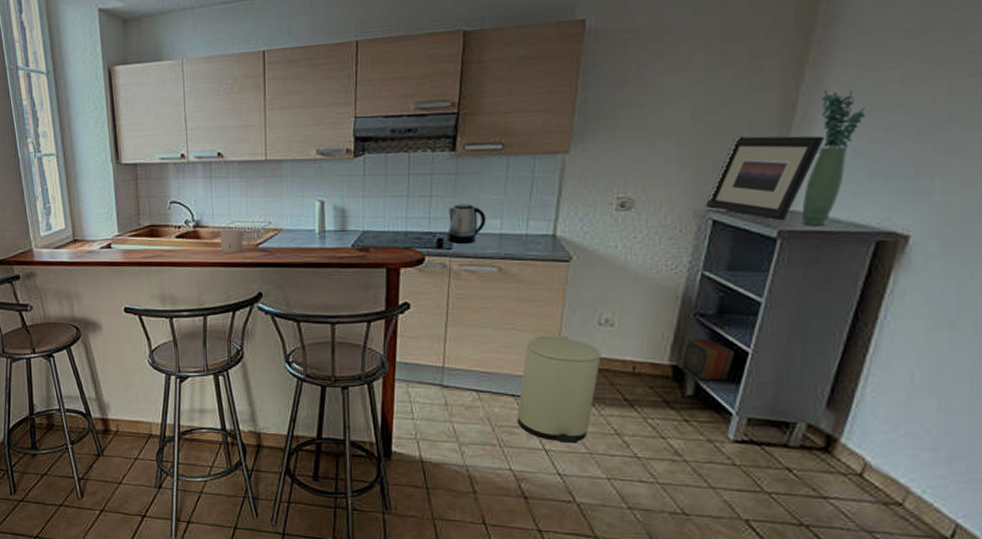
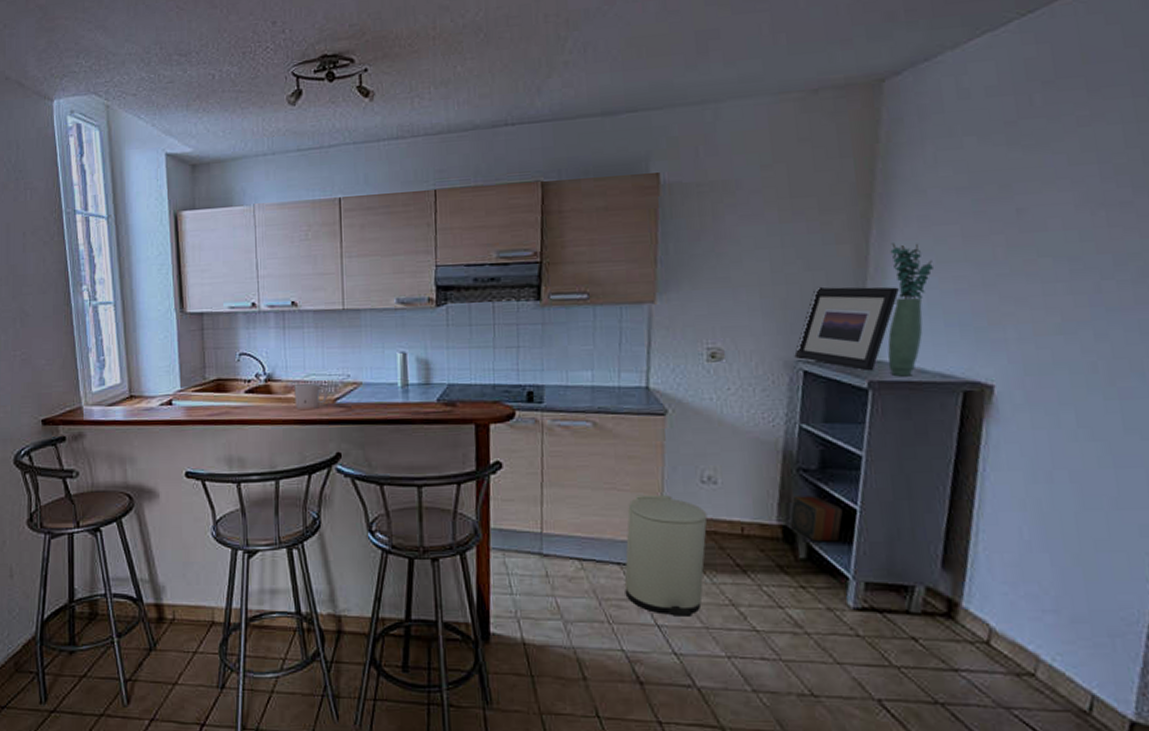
kettle: present [447,204,486,244] -> none [537,355,576,397]

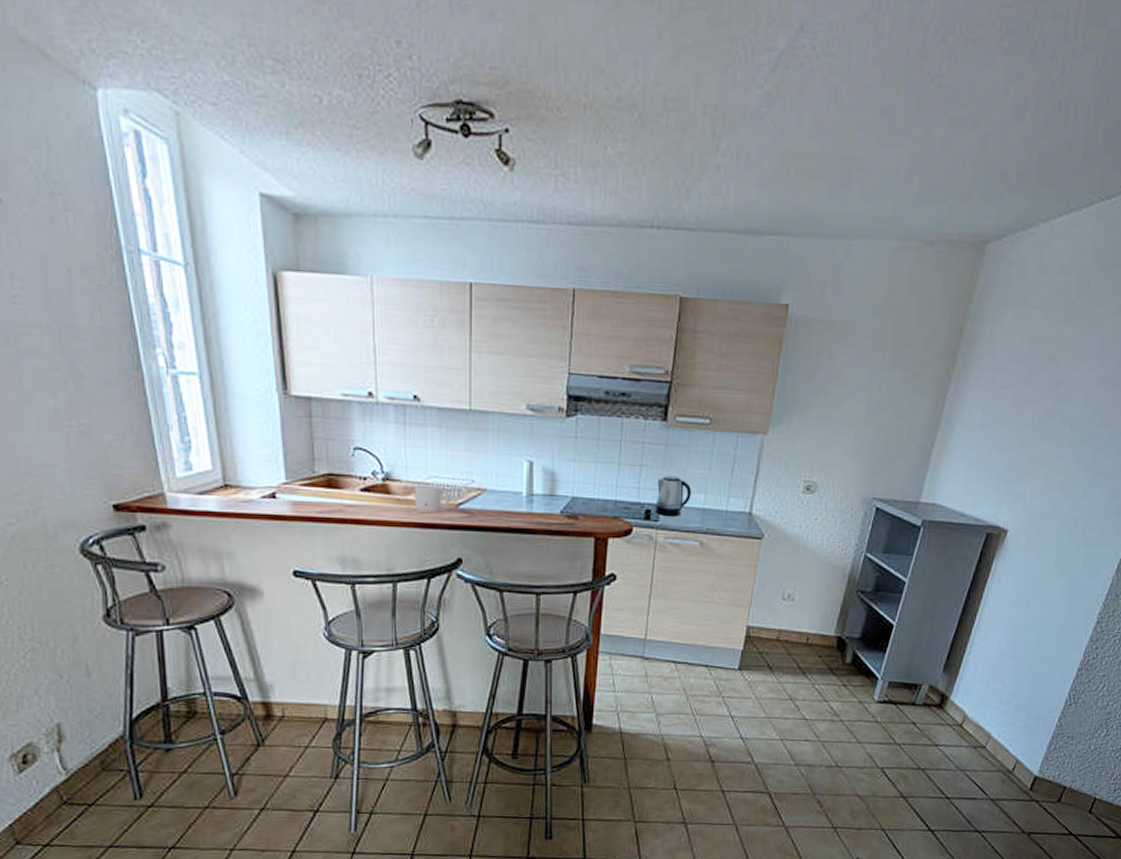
kettle: none [537,355,576,397] -> present [655,476,691,516]
pedal bin: present [624,494,708,618] -> none [709,608,783,710]
decorative box: present [789,496,843,542] -> none [843,613,884,650]
picture frame: present [794,287,899,371] -> none [871,435,959,512]
vase: present [887,243,933,377] -> none [939,400,989,518]

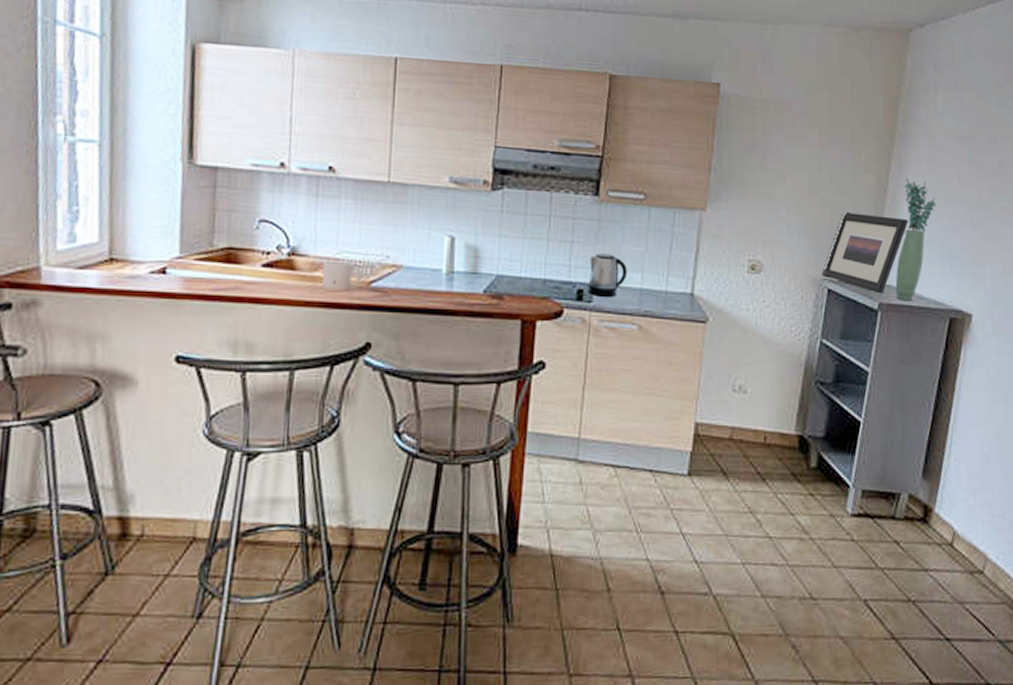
picture frame: none [871,435,959,512] -> present [821,213,908,294]
vase: none [939,400,989,518] -> present [895,178,936,301]

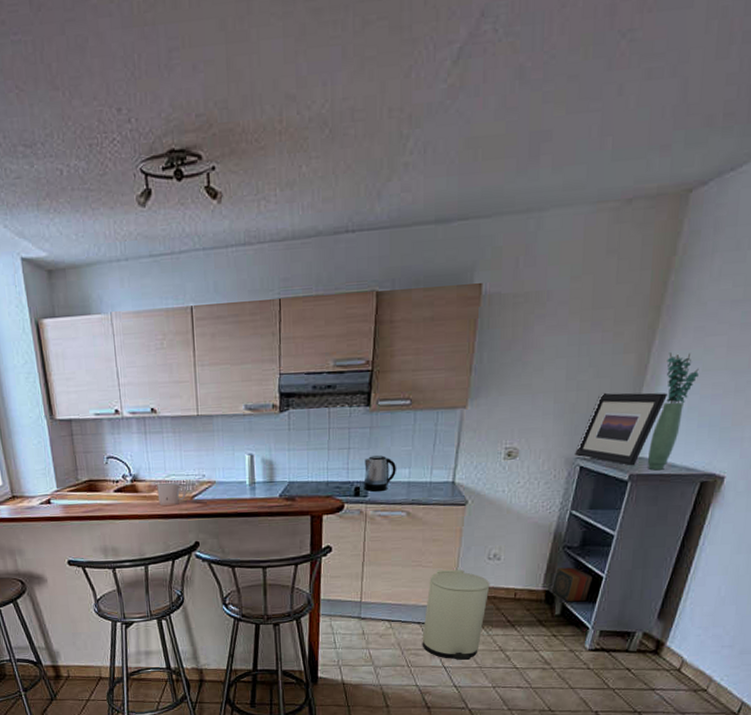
pedal bin: none [654,401,736,526] -> present [422,569,490,661]
decorative box: none [805,407,849,452] -> present [551,567,593,602]

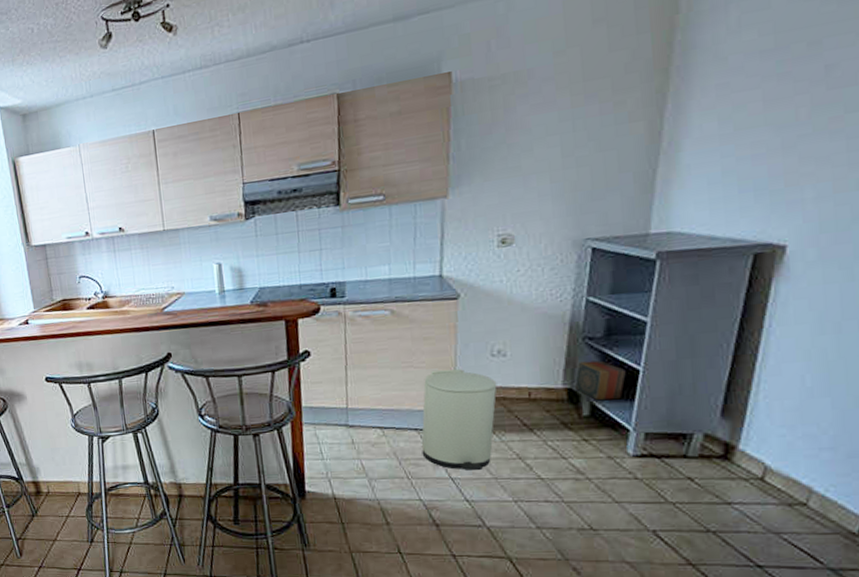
mug: present [157,483,186,507] -> none [127,296,157,321]
kettle: present [363,455,396,492] -> none [338,253,375,292]
picture frame: present [575,392,667,466] -> none [583,159,692,243]
vase: present [647,352,699,470] -> none [677,112,730,245]

